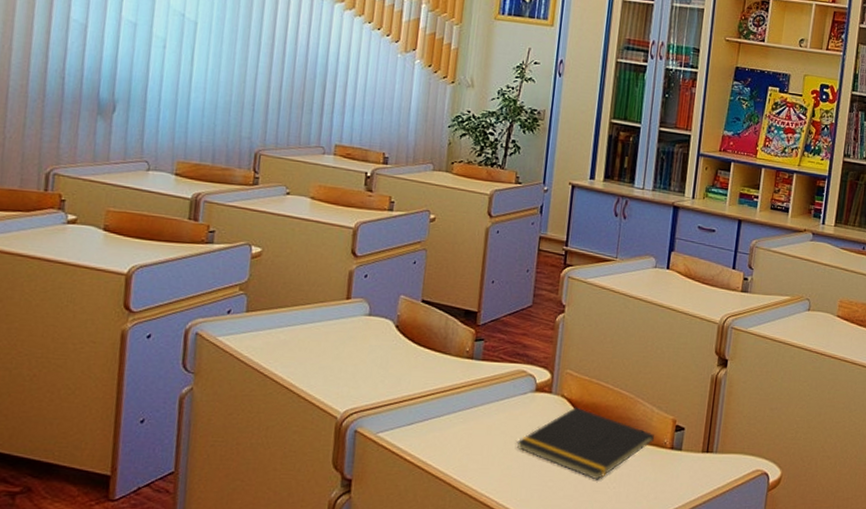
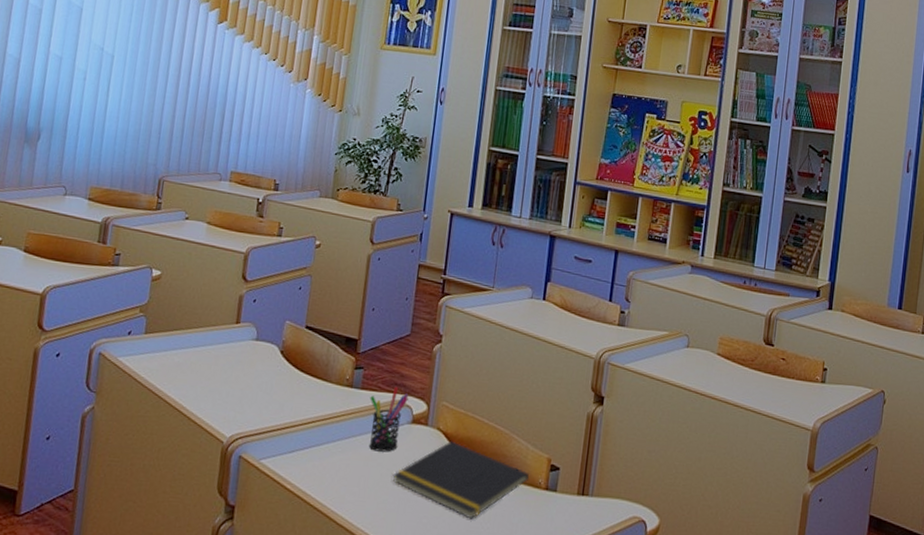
pen holder: none [491,357,532,421] -> present [368,387,409,452]

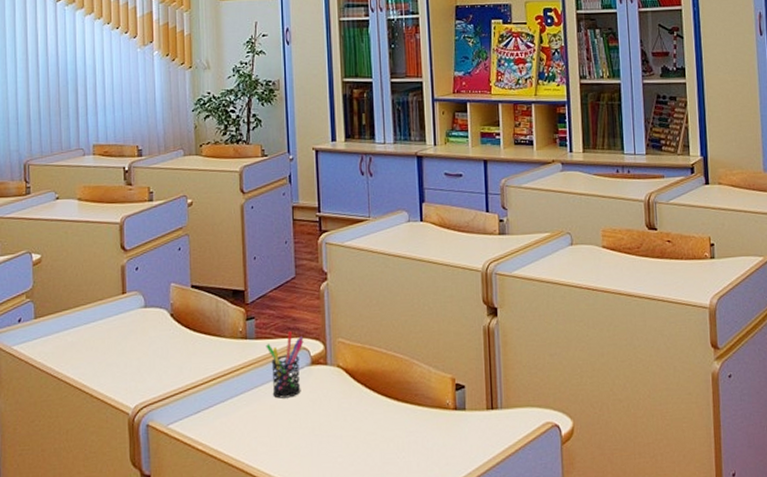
notepad: present [392,440,530,519] -> none [301,376,437,451]

